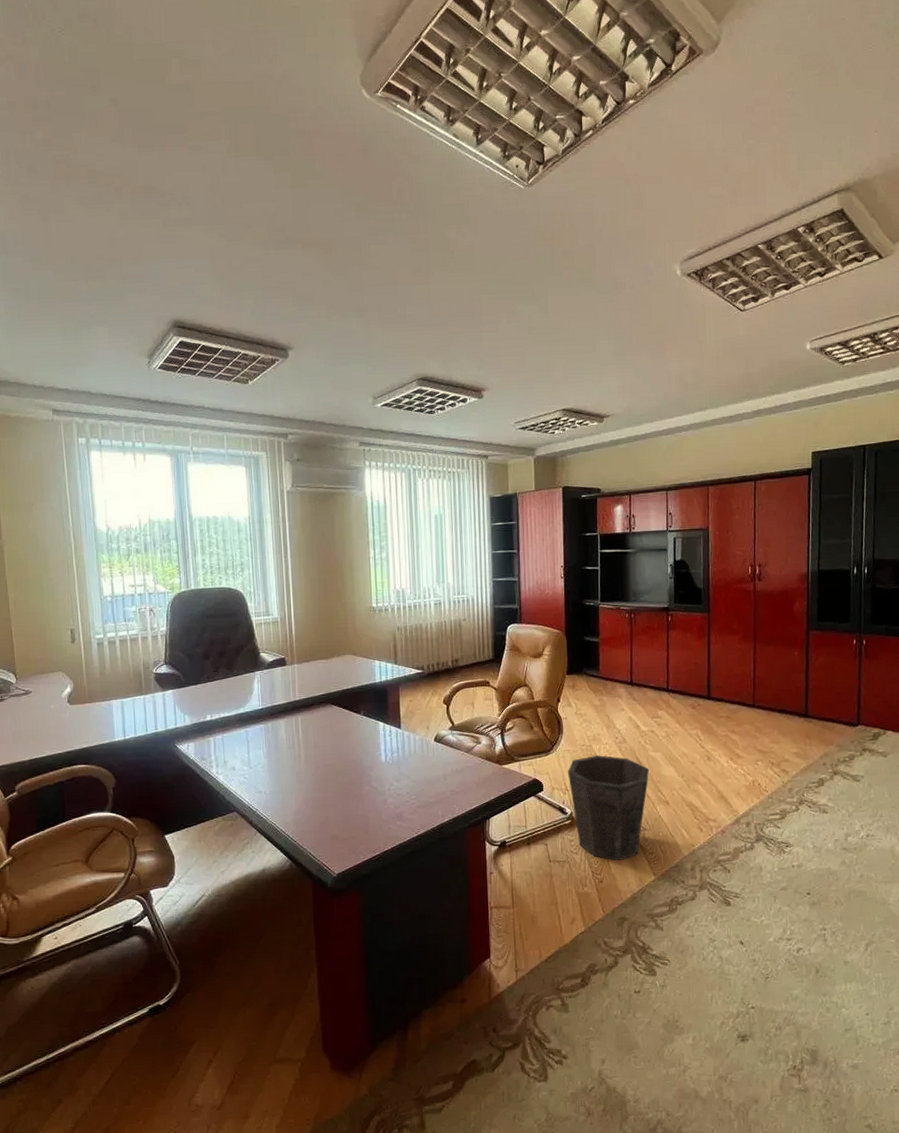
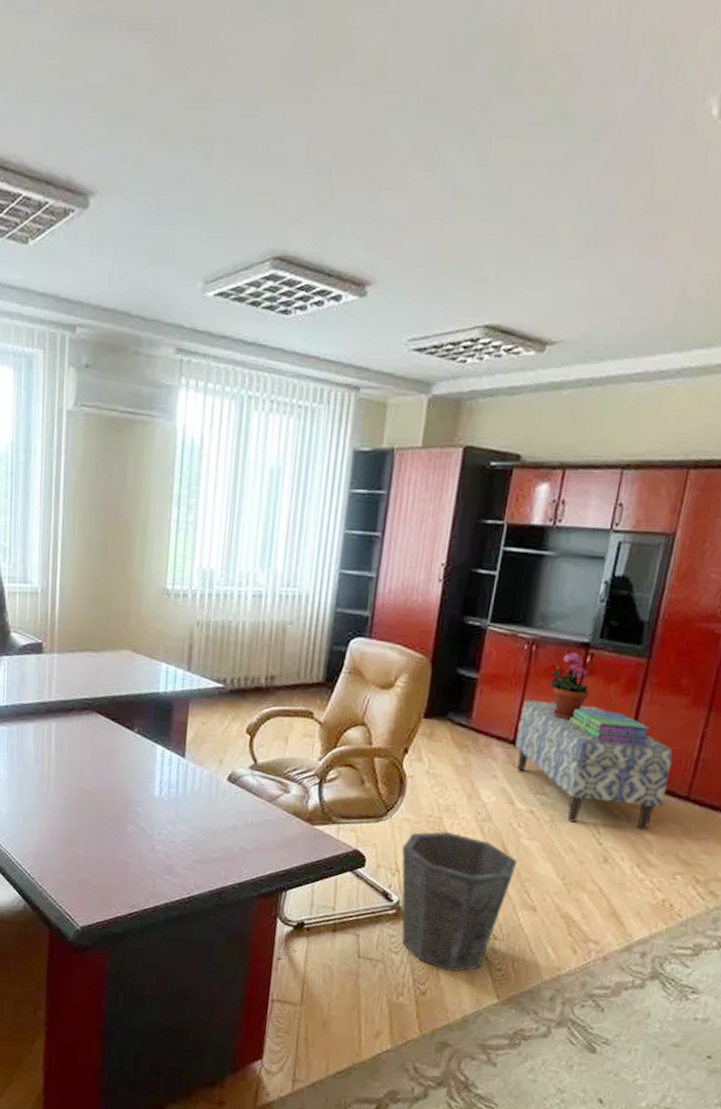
bench: none [632,651,739,735] -> present [515,699,673,831]
potted plant: none [648,614,675,662] -> present [550,651,590,720]
stack of books: none [665,652,722,674] -> present [569,708,651,746]

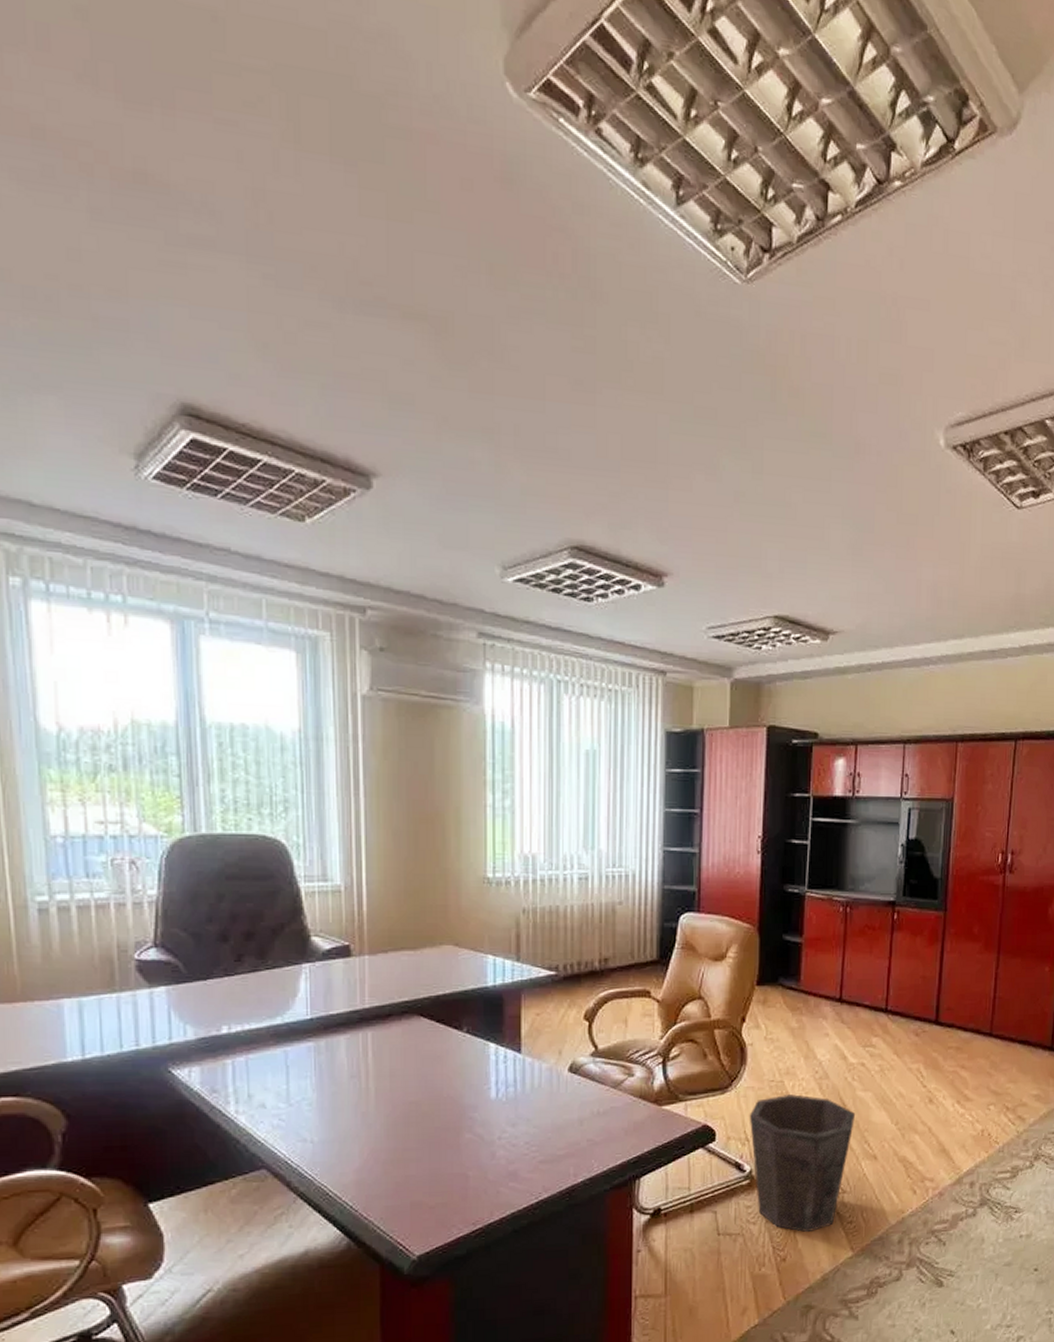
bench: present [515,699,673,831] -> none [842,958,975,1069]
potted plant: present [550,651,590,720] -> none [866,910,900,973]
stack of books: present [569,708,651,746] -> none [886,962,955,991]

